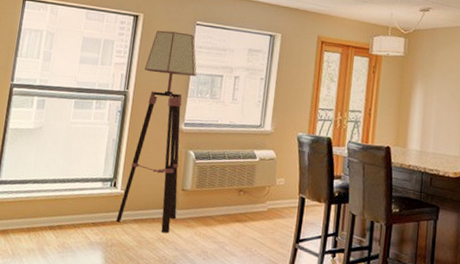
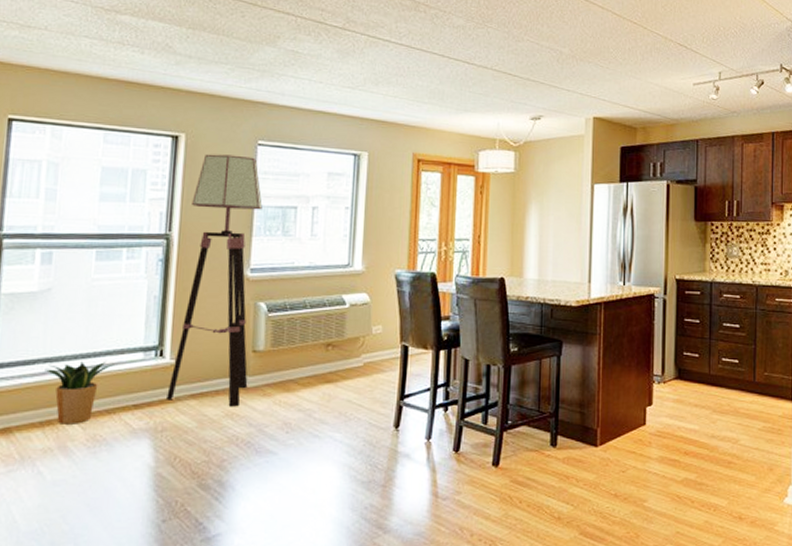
potted plant: none [33,185,81,233] -> present [44,362,114,424]

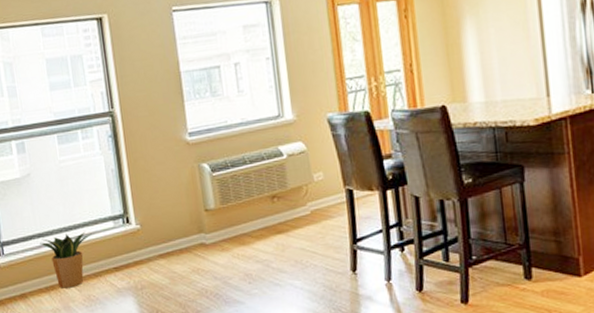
floor lamp: present [167,154,263,407] -> none [125,24,207,263]

